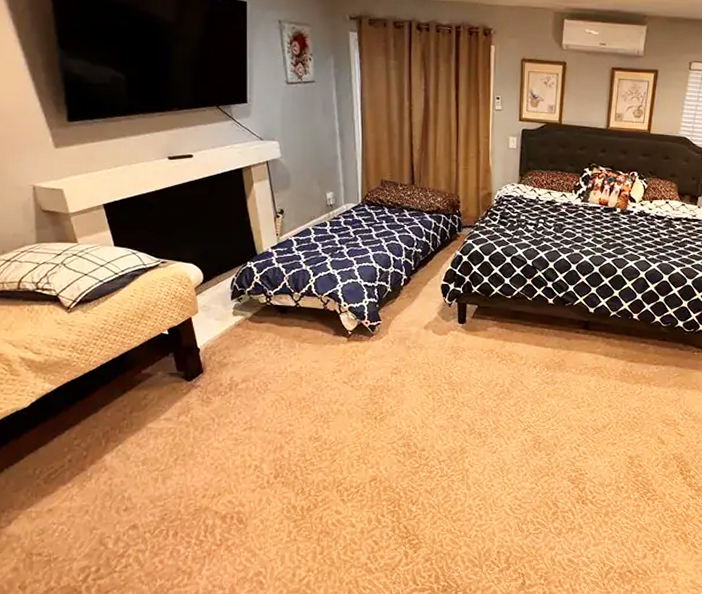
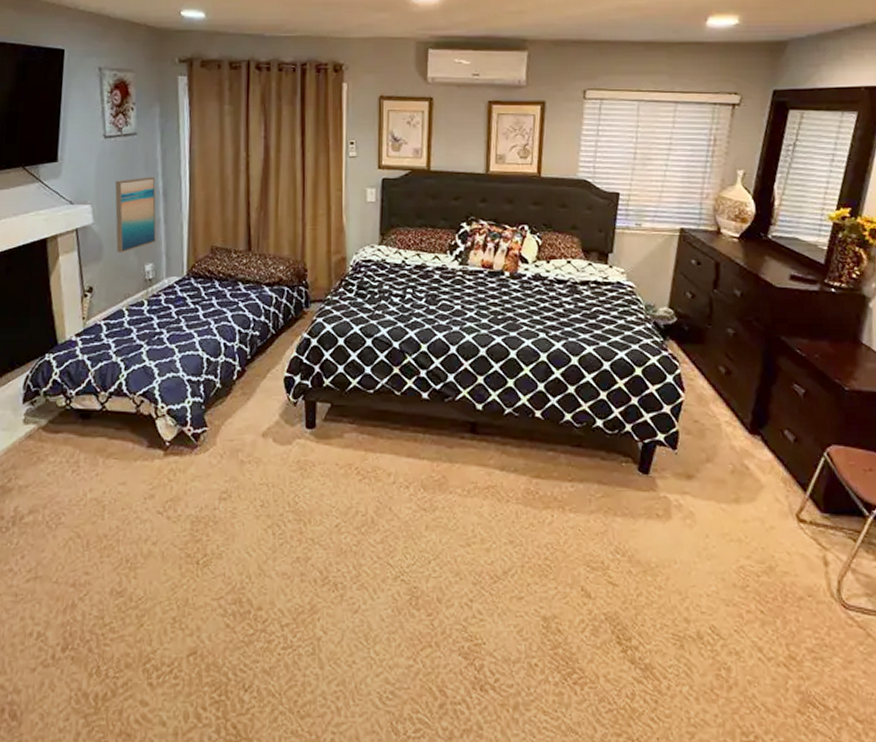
wall art: none [298,119,335,183] -> present [115,177,156,253]

